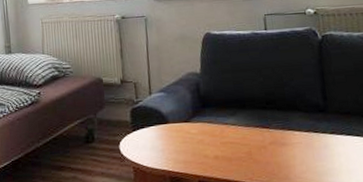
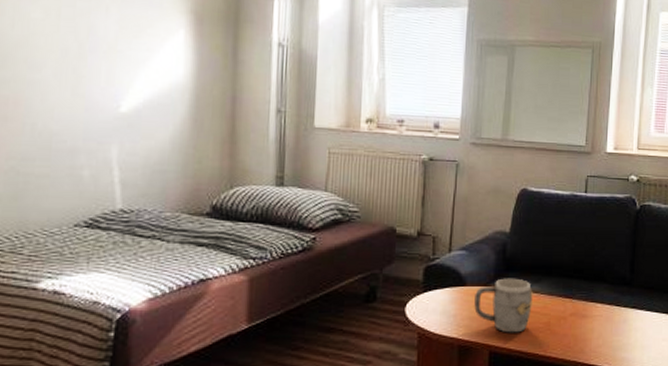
mug: none [177,113,232,164] -> present [474,278,533,333]

